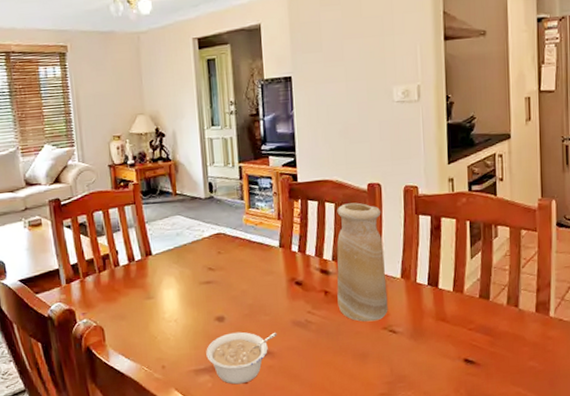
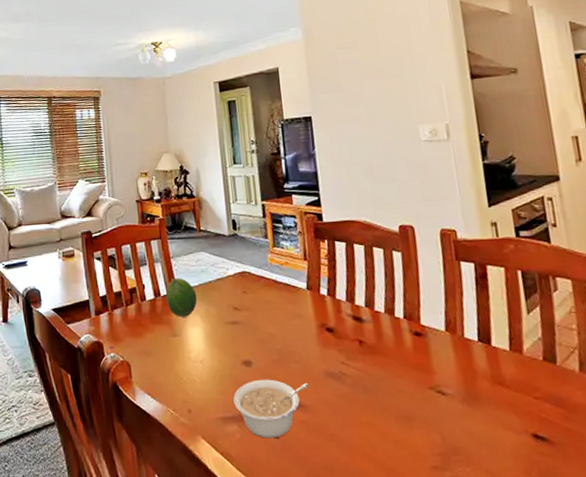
fruit: none [140,242,172,281] -> present [165,278,198,317]
vase: present [336,202,388,322] -> none [367,245,434,379]

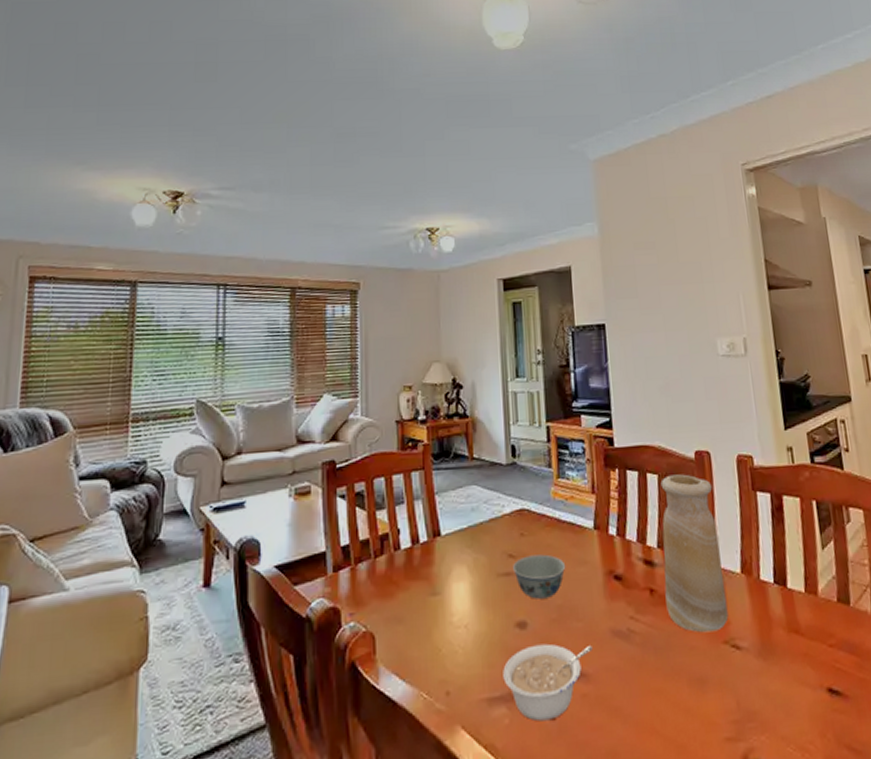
fruit: present [165,278,198,317] -> none [425,519,465,570]
bowl: none [238,308,284,344] -> present [513,554,566,599]
vase: none [367,245,434,379] -> present [660,474,729,633]

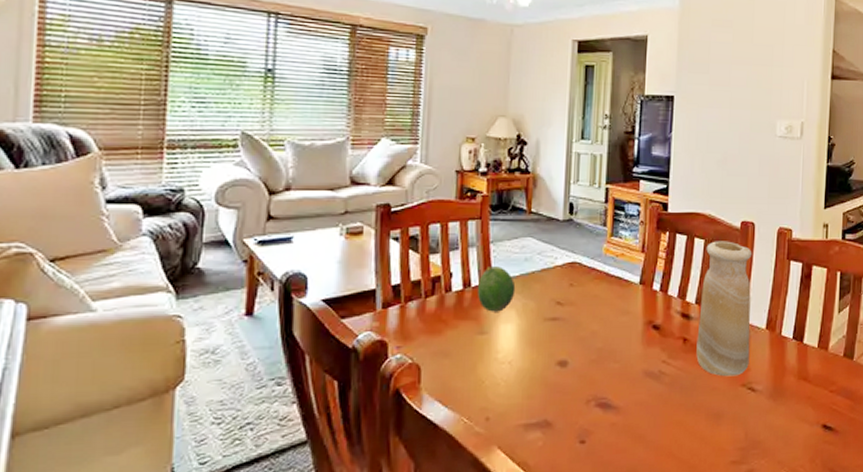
fruit: none [425,519,465,570] -> present [477,266,516,312]
legume: present [503,643,593,722] -> none [541,380,625,445]
bowl: present [513,554,566,599] -> none [560,303,610,342]

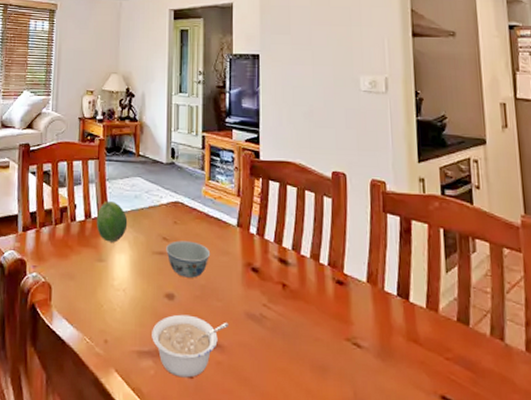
legume: none [541,380,625,445] -> present [152,314,228,378]
bowl: none [560,303,610,342] -> present [166,240,211,278]
vase: present [696,241,752,377] -> none [296,189,352,329]

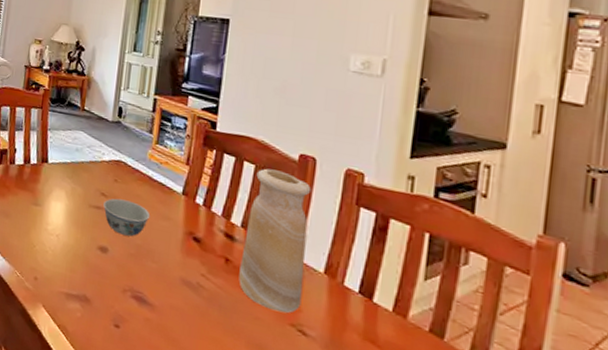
fruit: present [96,201,128,243] -> none [34,149,67,190]
legume: present [152,314,228,378] -> none [81,267,162,328]
vase: none [296,189,352,329] -> present [238,168,312,314]

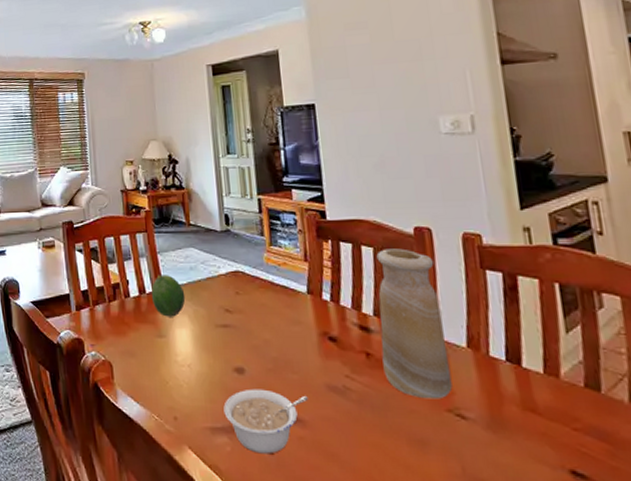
fruit: none [34,149,67,190] -> present [151,275,186,317]
legume: none [81,267,162,328] -> present [223,389,308,454]
bowl: present [103,198,151,237] -> none [230,312,281,350]

